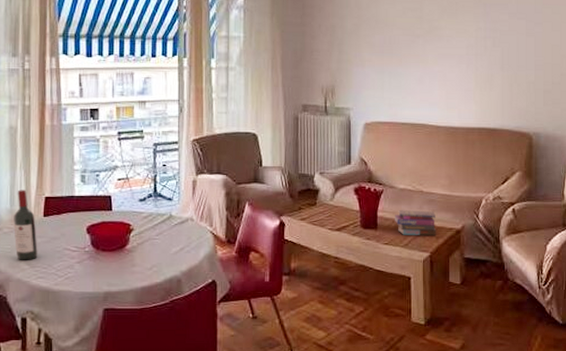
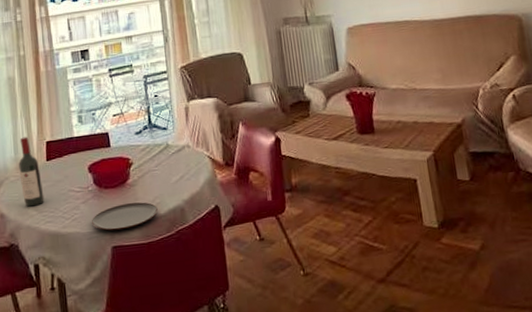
plate: none [84,267,154,294] -> present [91,202,158,231]
books: present [394,210,437,235] -> none [390,108,437,136]

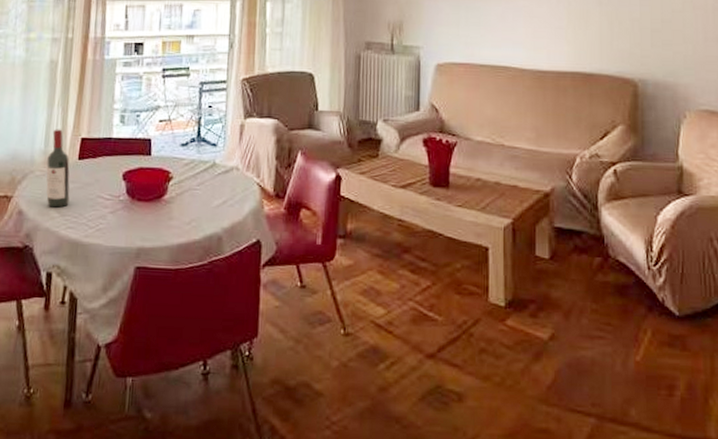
plate: present [91,202,158,231] -> none [116,221,192,250]

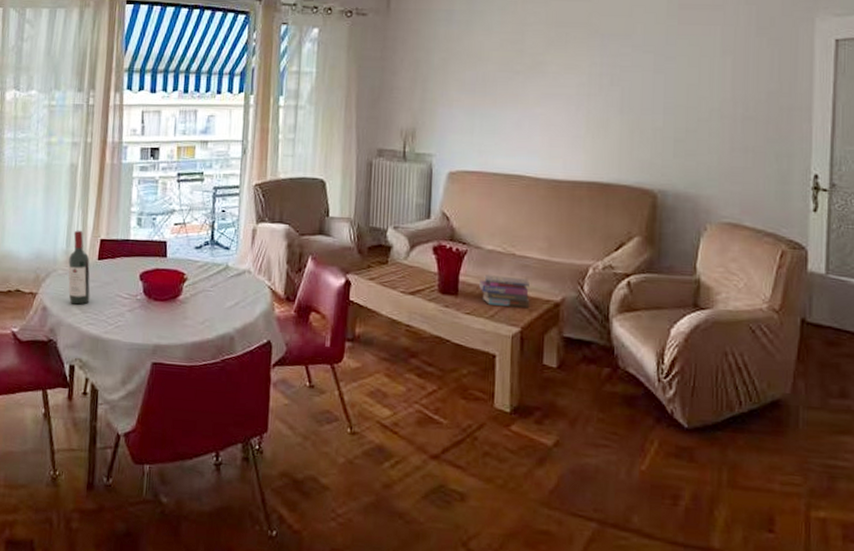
books: none [469,166,520,198] -> present [478,275,530,307]

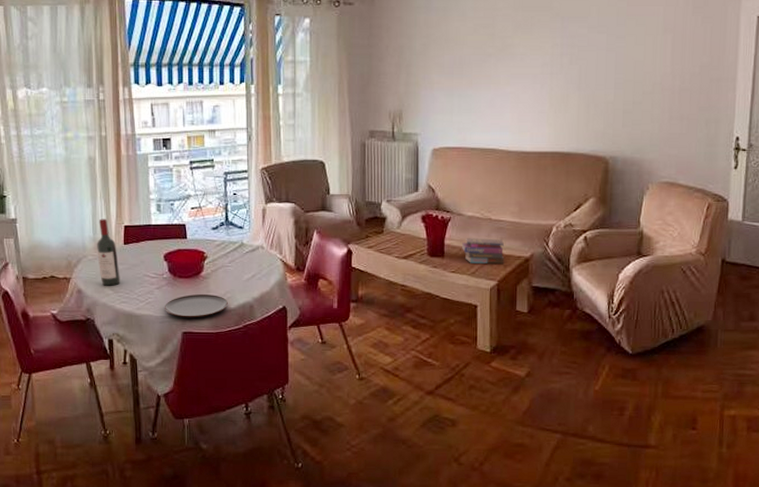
plate: none [134,320,206,348] -> present [164,293,228,318]

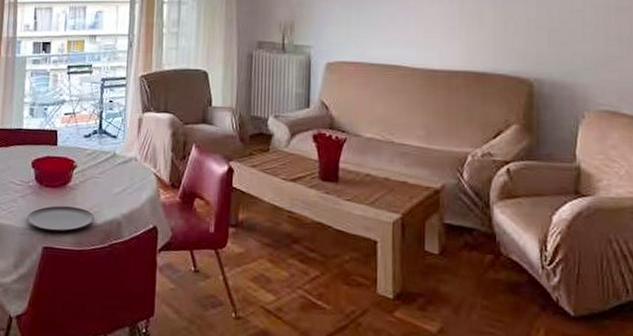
books: present [461,238,505,264] -> none [358,162,410,194]

